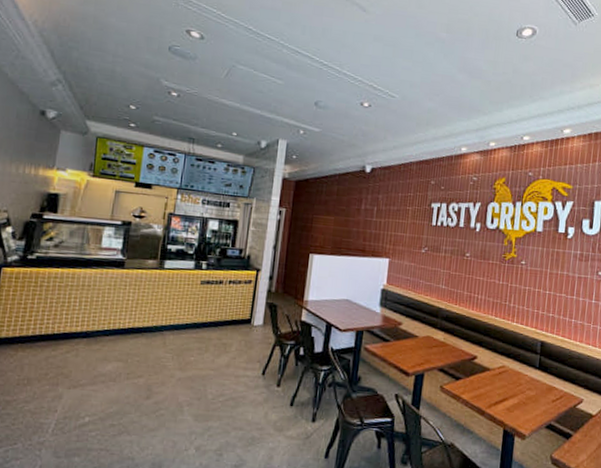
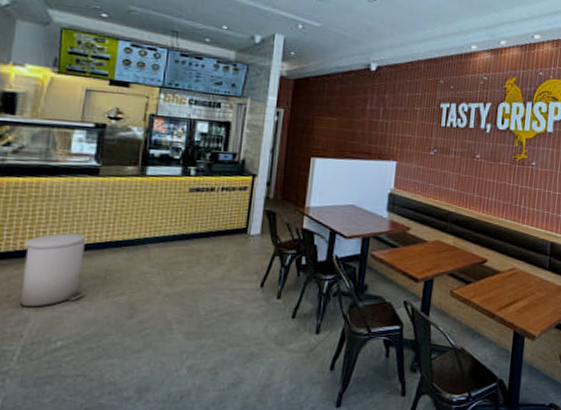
pedal bin: none [55,318,111,387] -> present [19,232,86,309]

